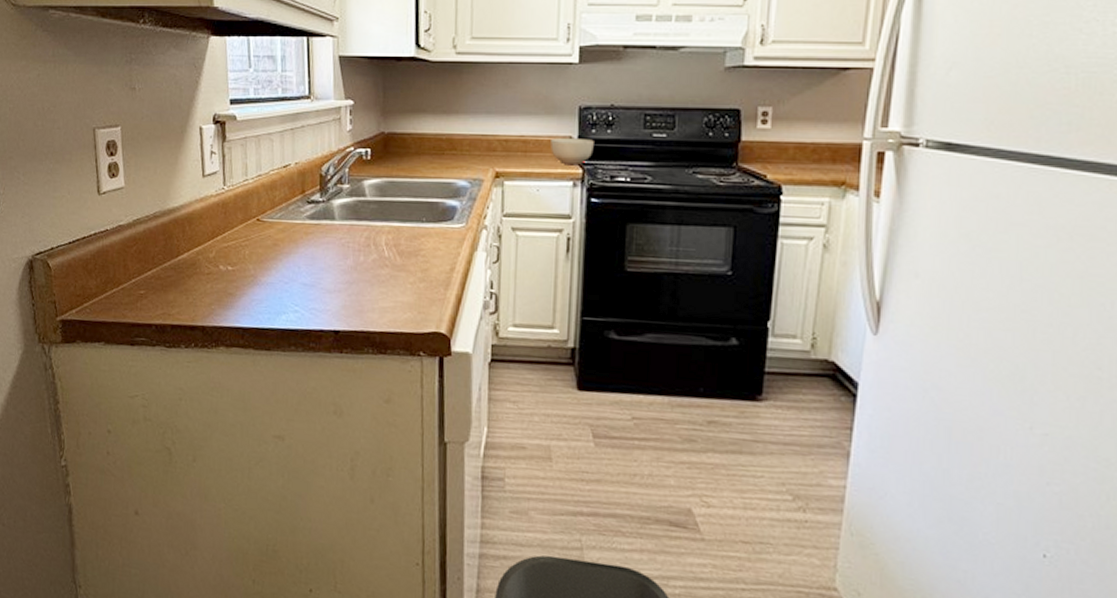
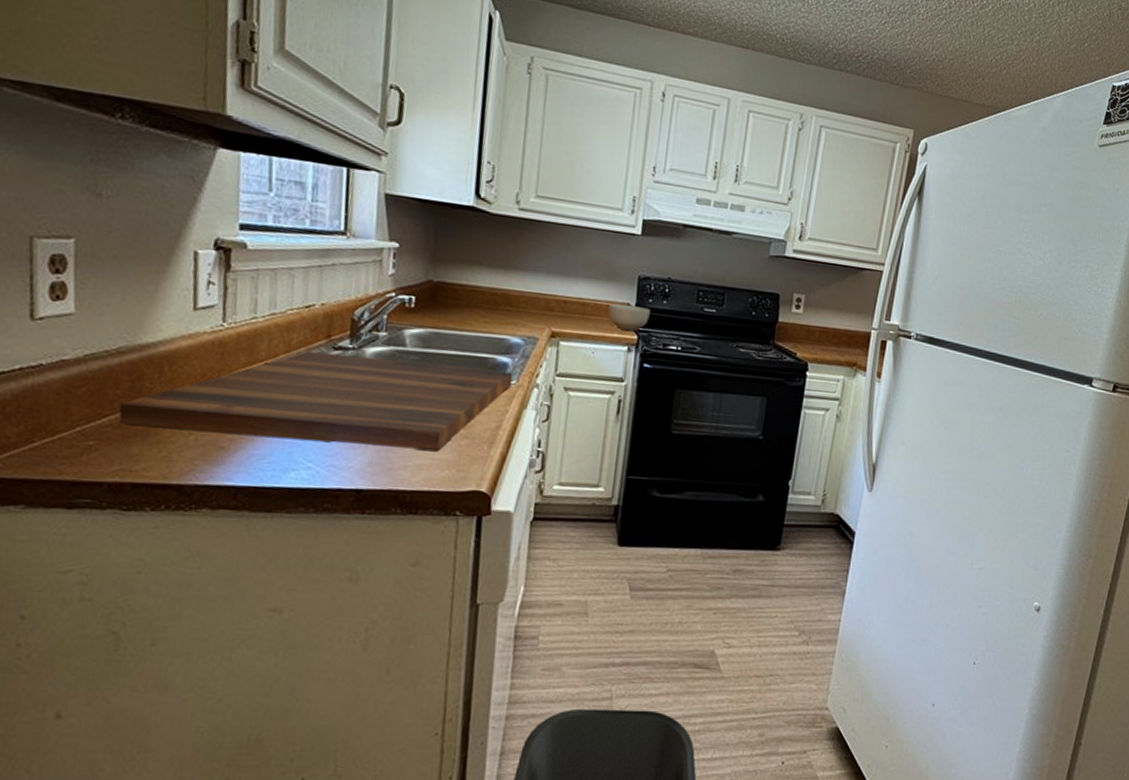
cutting board: none [158,206,463,294] -> present [118,351,514,451]

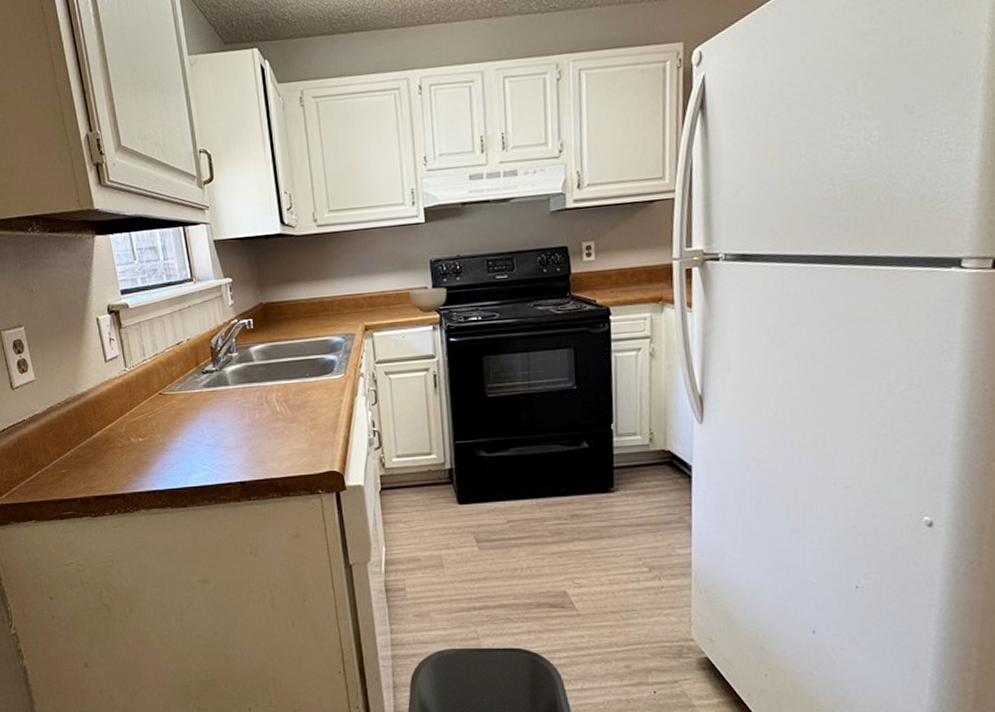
cutting board: present [118,351,514,451] -> none [75,367,342,455]

